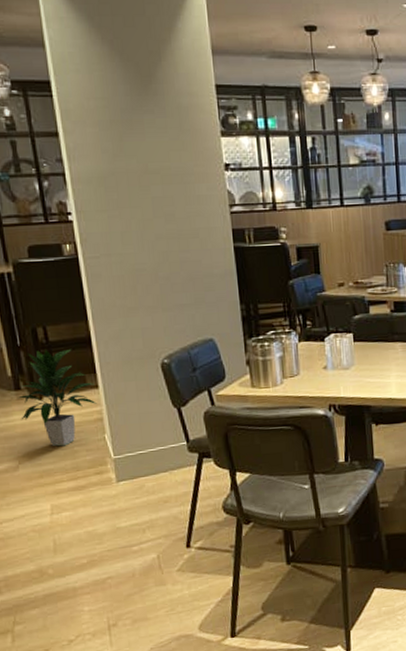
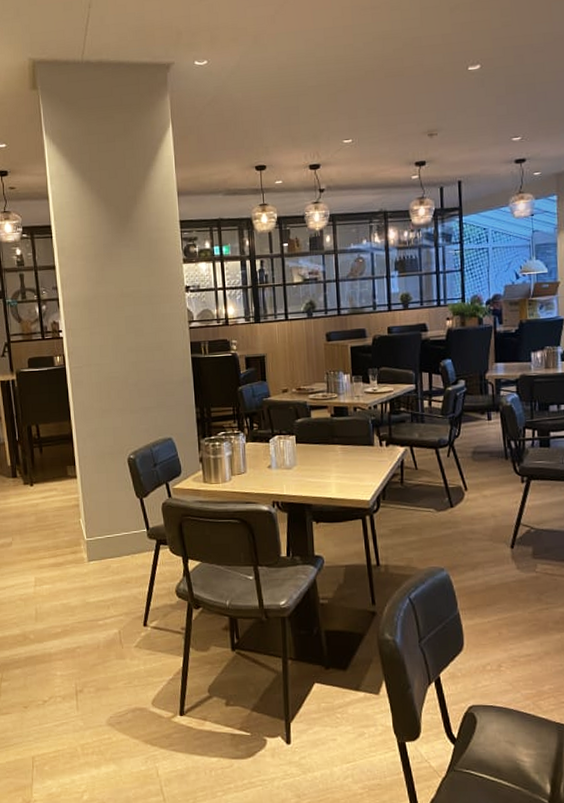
indoor plant: present [17,348,98,447] -> none [13,443,76,527]

